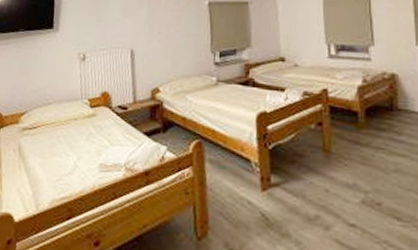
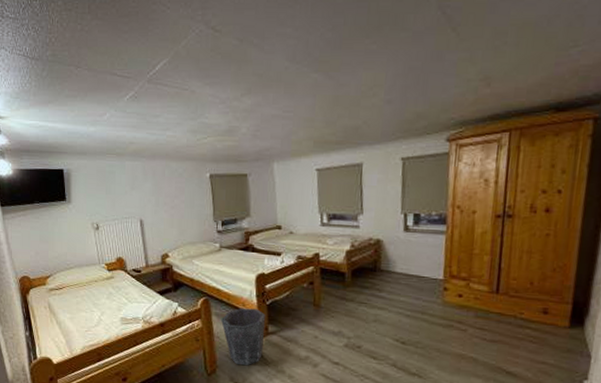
waste bin: none [216,153,268,228] -> present [221,308,266,366]

